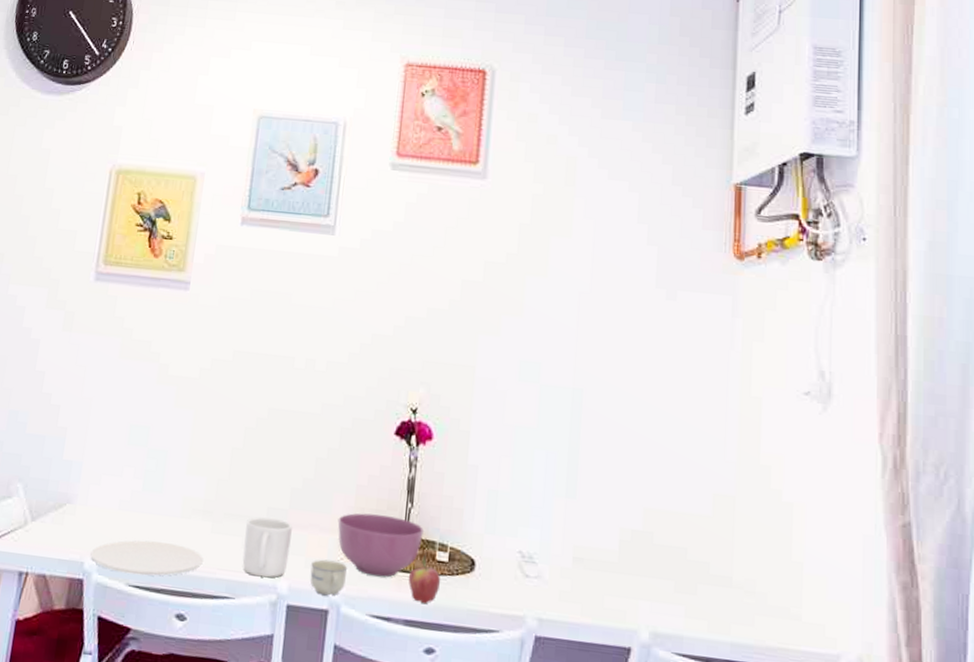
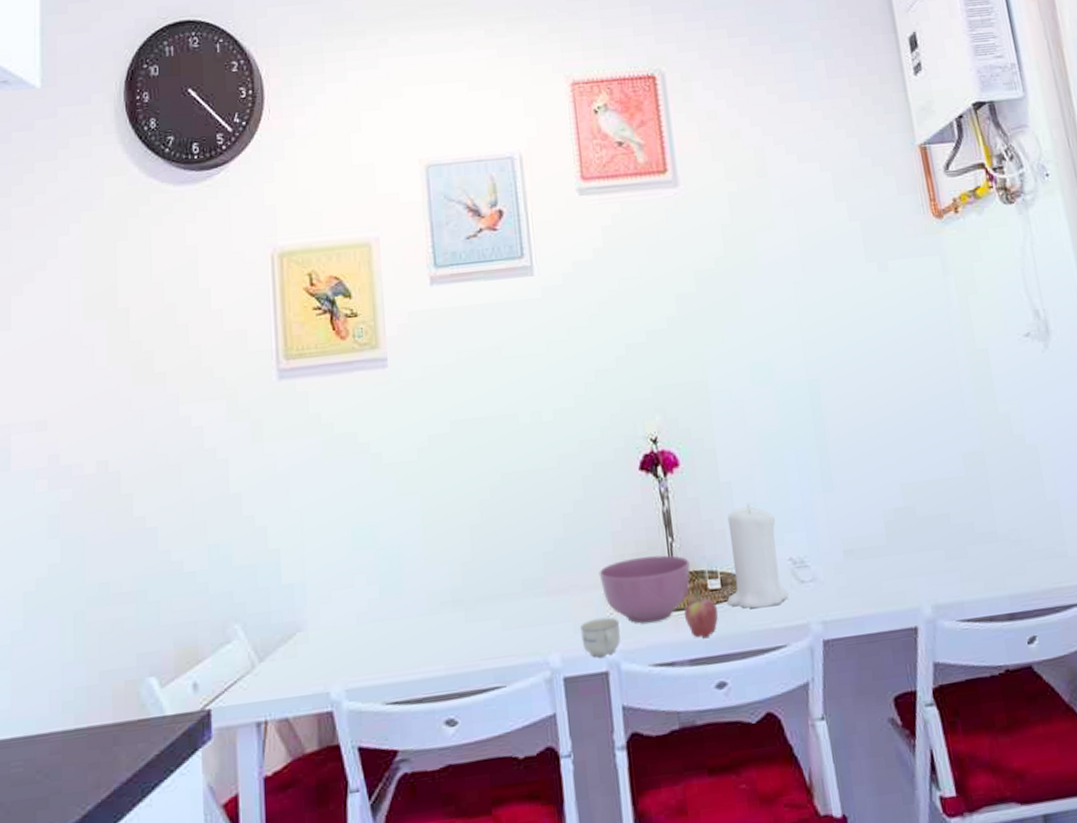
plate: present [90,540,203,576] -> none [335,644,463,693]
mug: present [242,517,293,578] -> none [501,589,556,657]
candle: none [451,490,513,591] -> present [727,504,789,609]

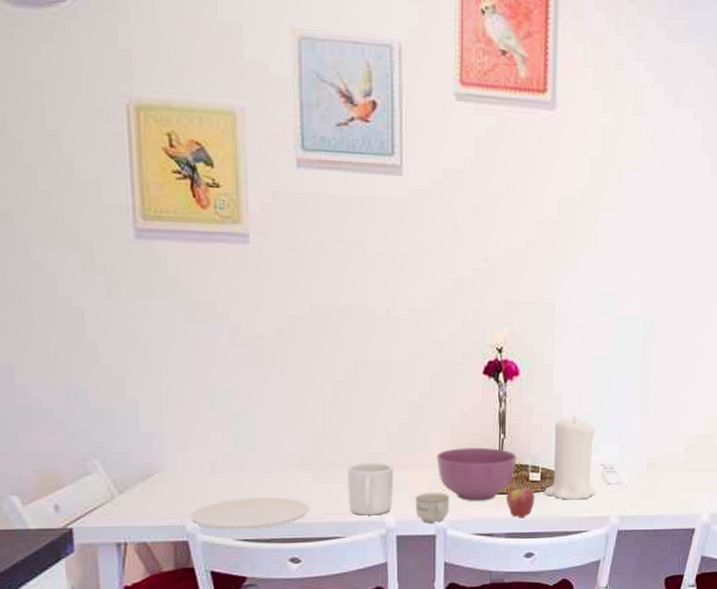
plate: none [335,644,463,693] -> present [191,497,309,530]
mug: none [501,589,556,657] -> present [346,463,393,516]

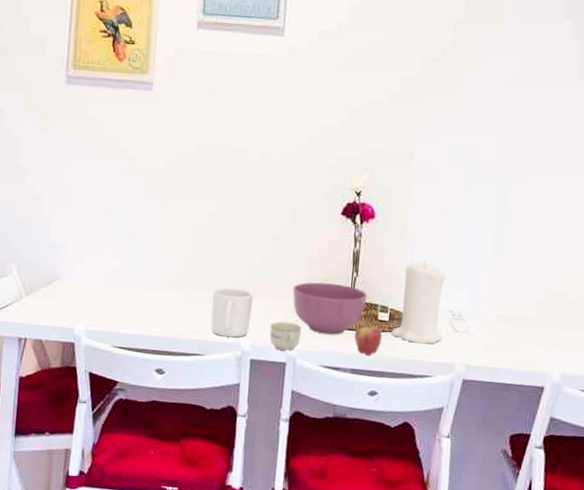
plate: present [191,497,309,530] -> none [79,309,177,339]

